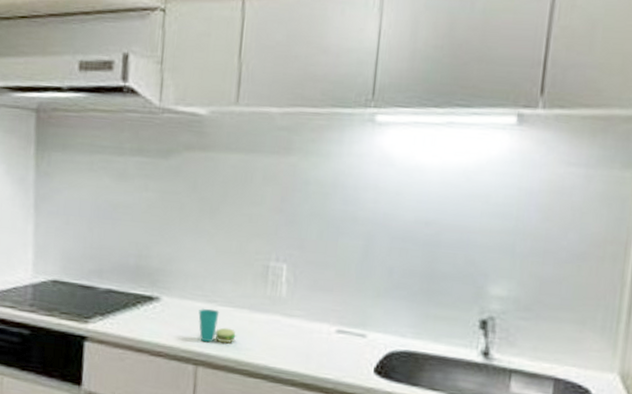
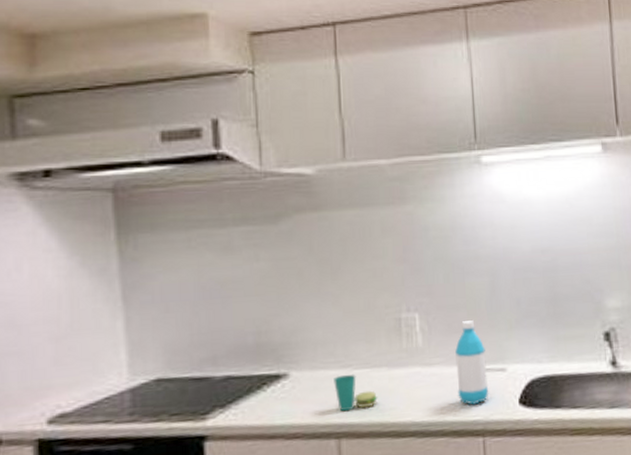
water bottle: none [313,280,348,363] -> present [455,320,489,405]

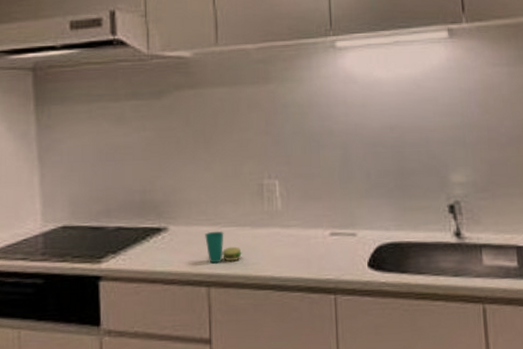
water bottle: present [455,320,489,405] -> none [310,189,341,265]

